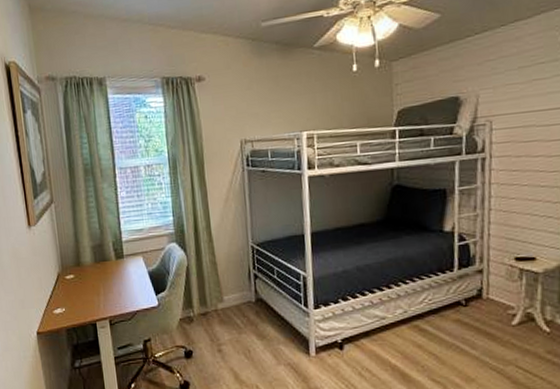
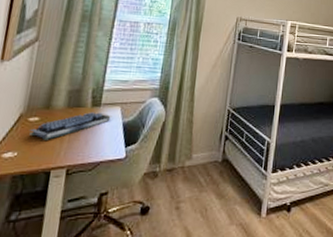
computer keyboard: none [68,264,137,295] -> present [28,112,112,140]

